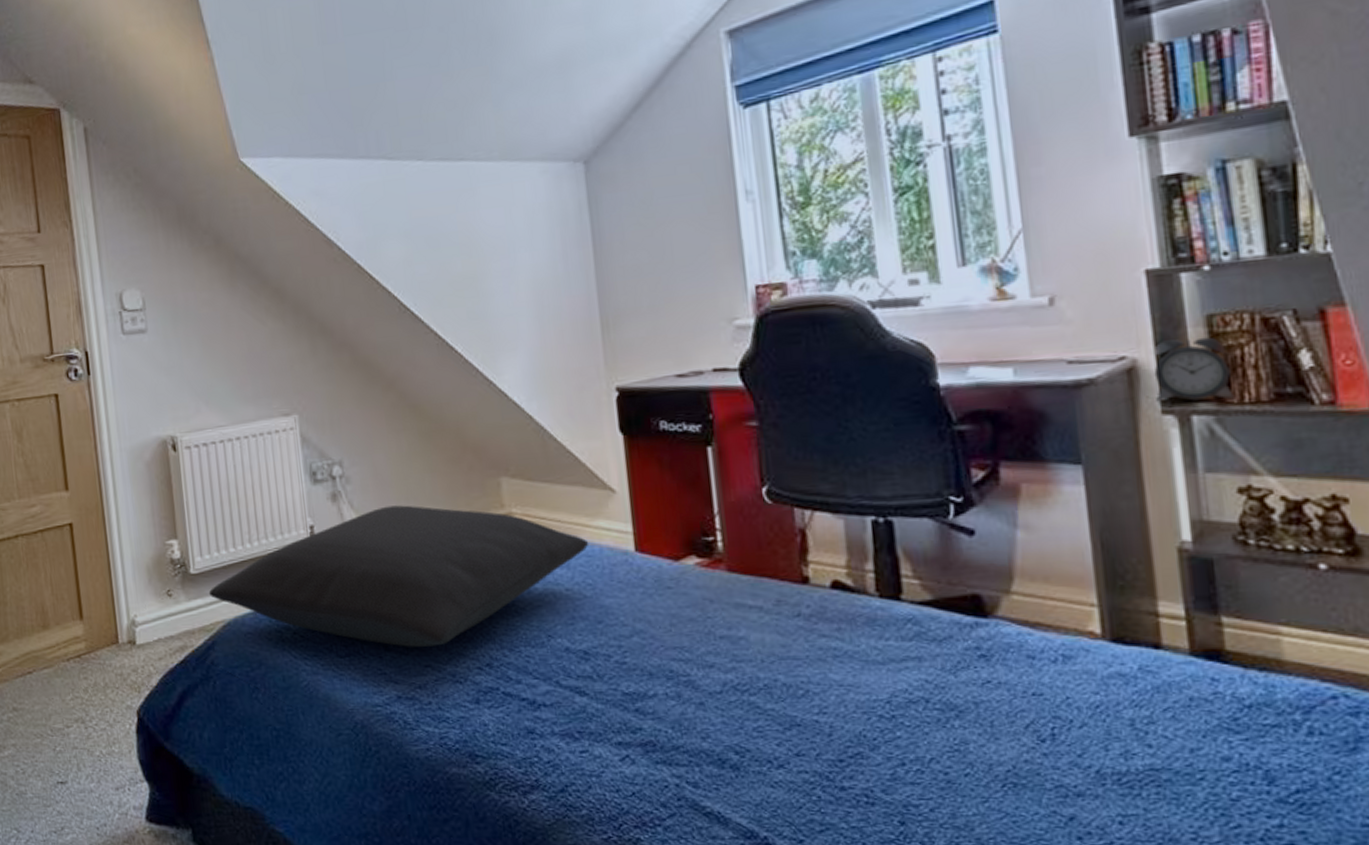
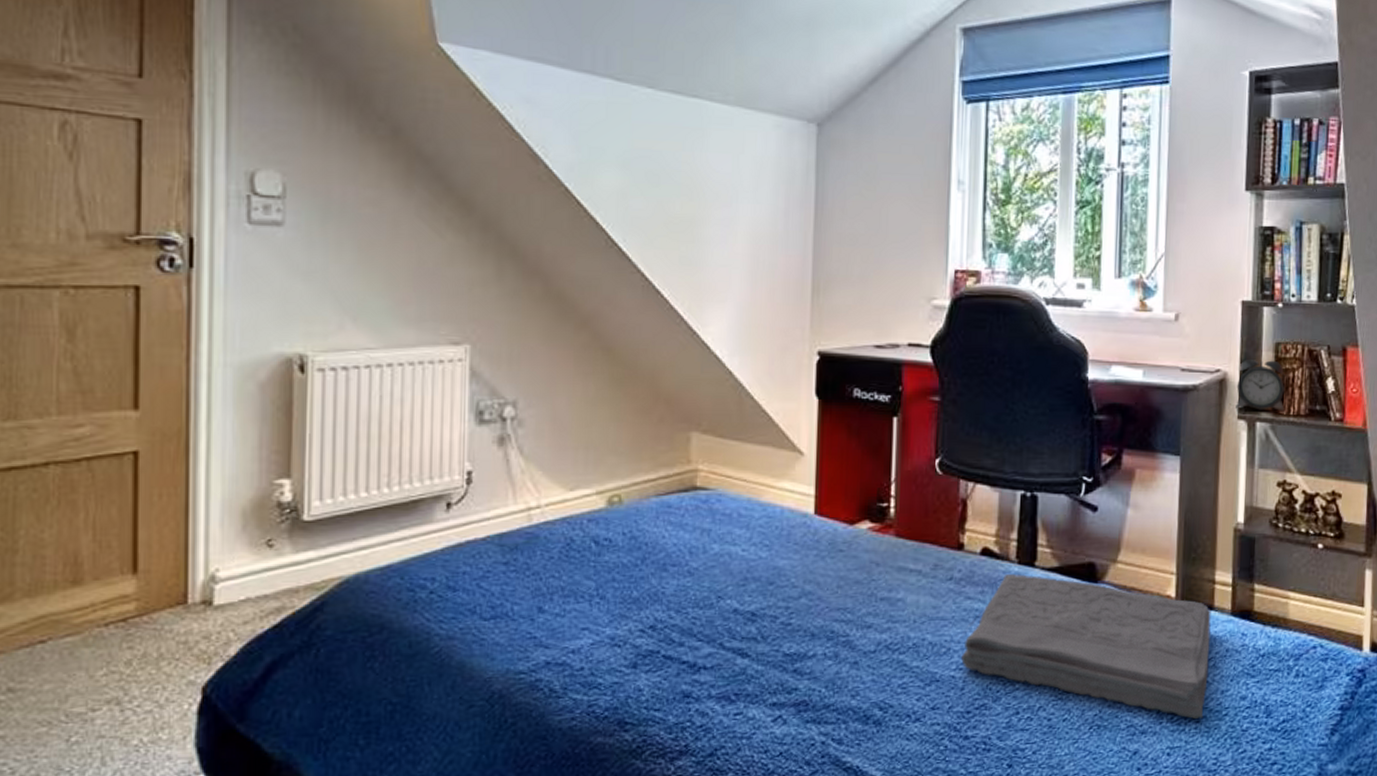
pillow: present [208,505,589,647] -> none [325,454,772,608]
towel: none [824,608,1167,781] -> present [961,573,1211,719]

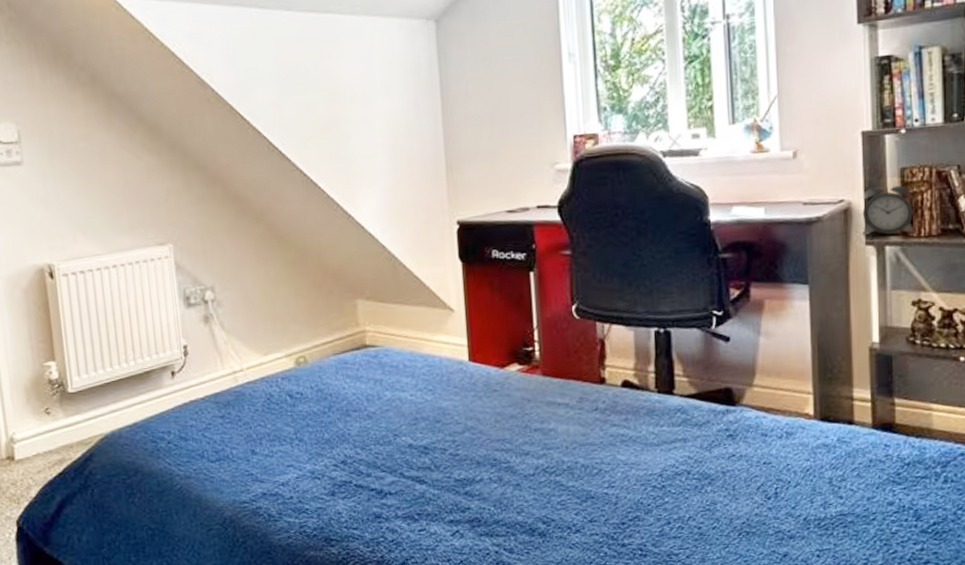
towel: present [961,573,1211,719] -> none [612,401,853,524]

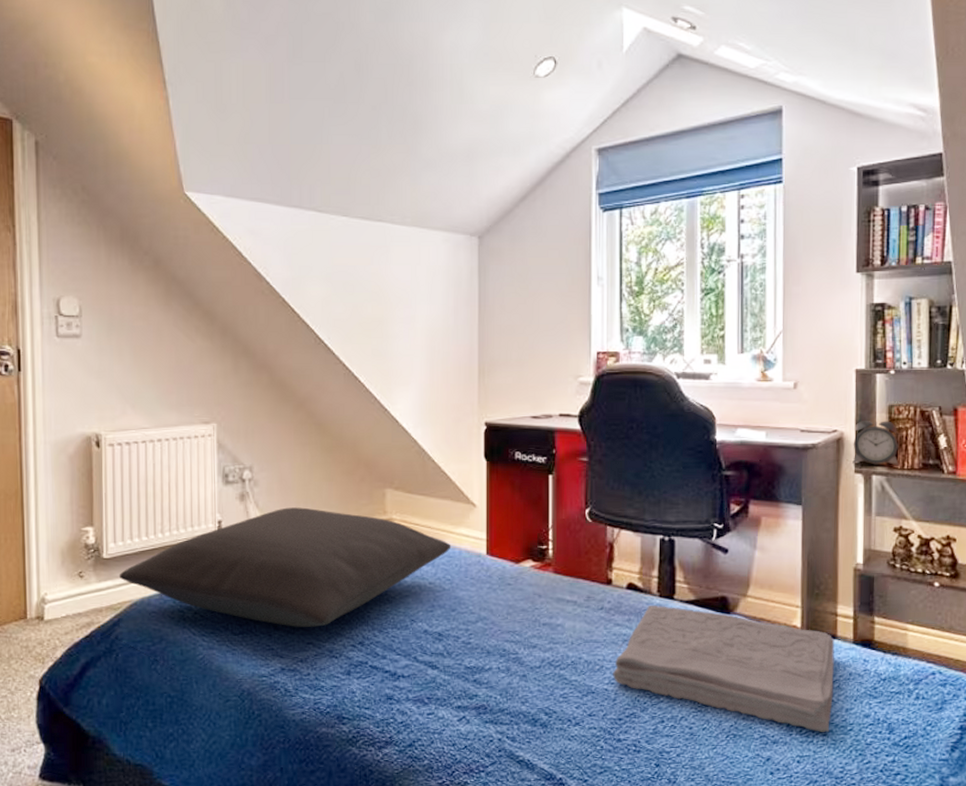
pillow: none [86,325,431,450] -> present [119,507,452,627]
towel: none [612,401,853,524] -> present [613,605,835,732]

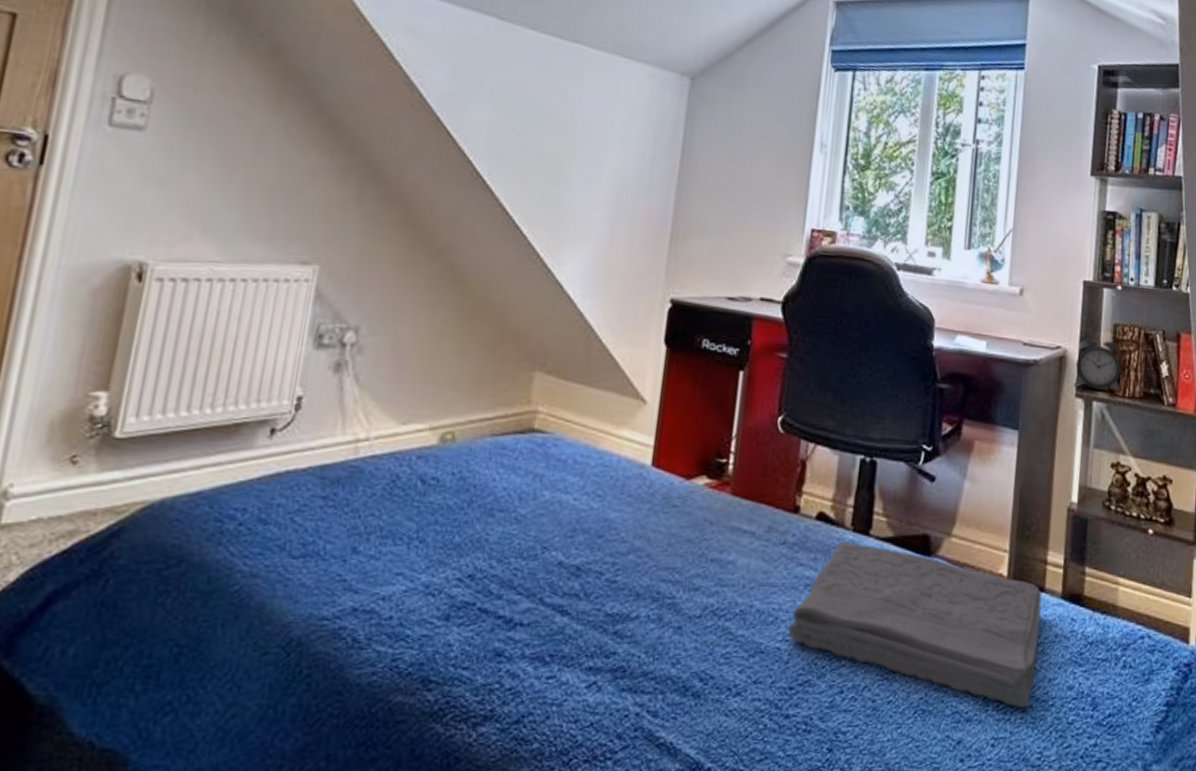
pillow: present [119,507,452,627] -> none [133,385,609,552]

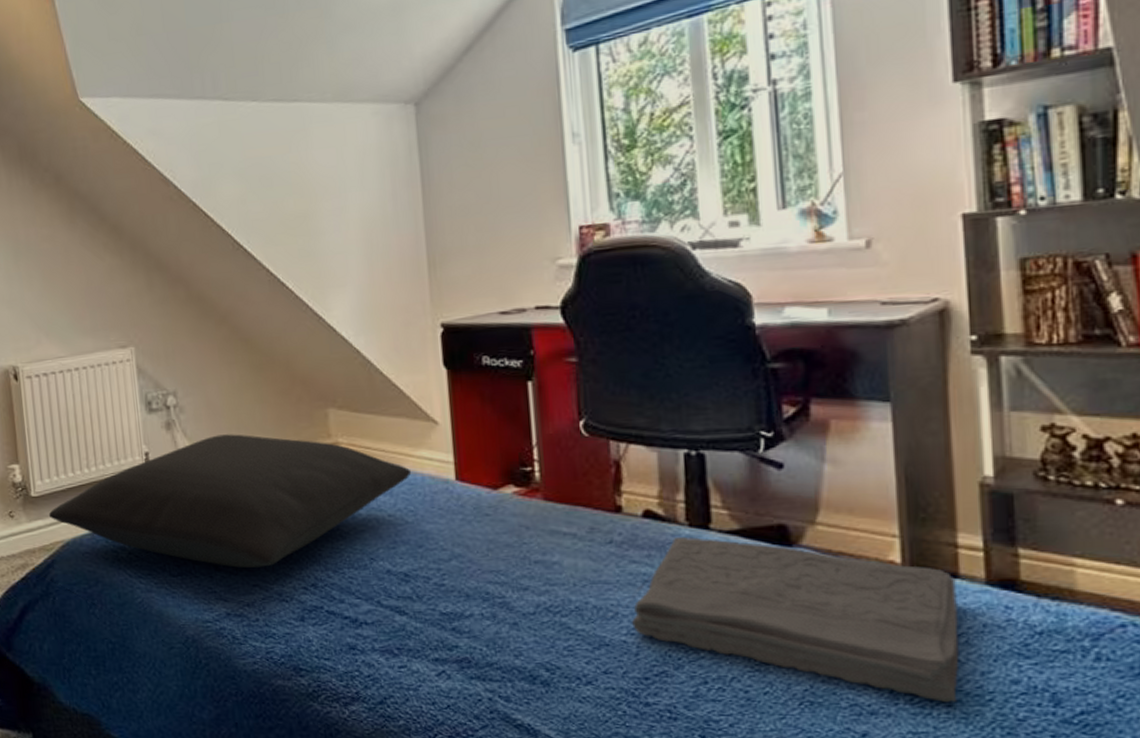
pillow: none [133,385,609,552] -> present [48,434,412,568]
alarm clock: present [1074,337,1122,394] -> none [965,279,1045,343]

